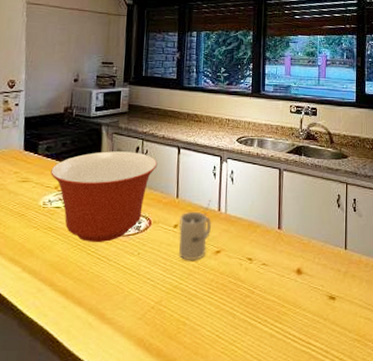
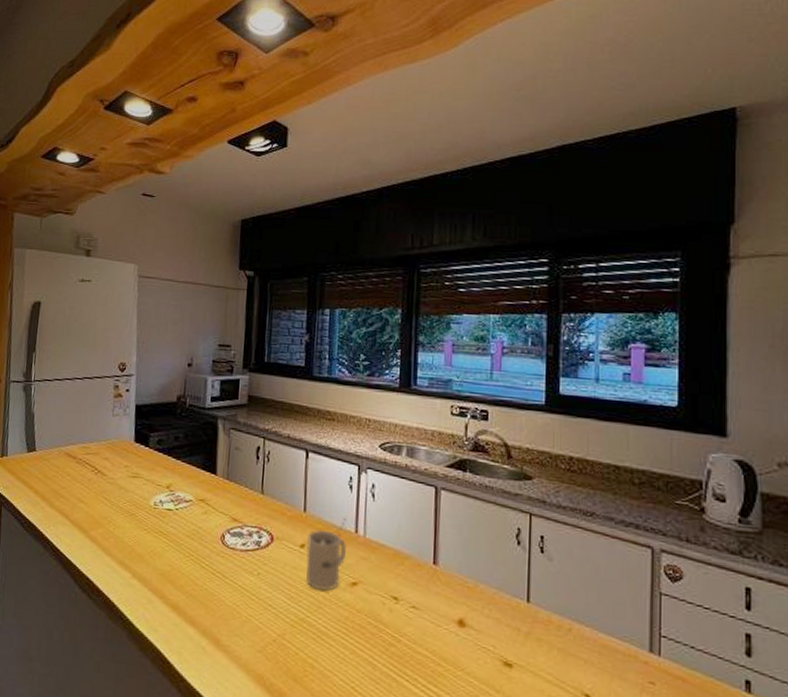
mixing bowl: present [50,151,158,242] -> none [162,449,282,556]

